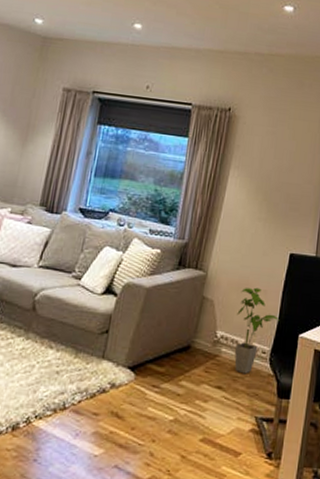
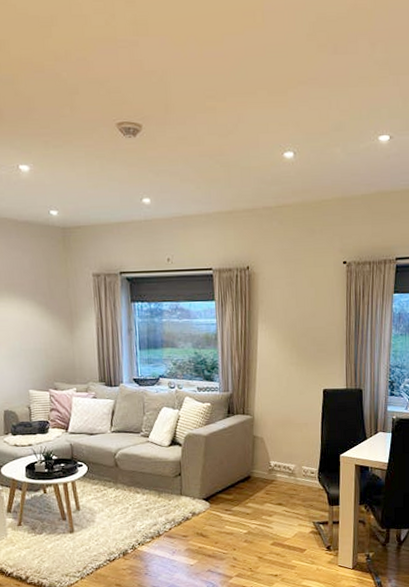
house plant: present [234,287,280,374] -> none [285,422,322,492]

